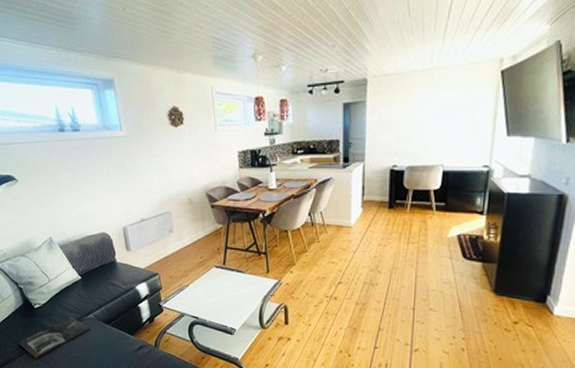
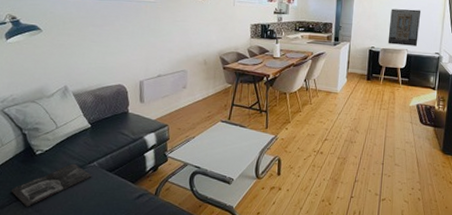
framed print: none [415,109,462,160] -> present [387,8,421,46]

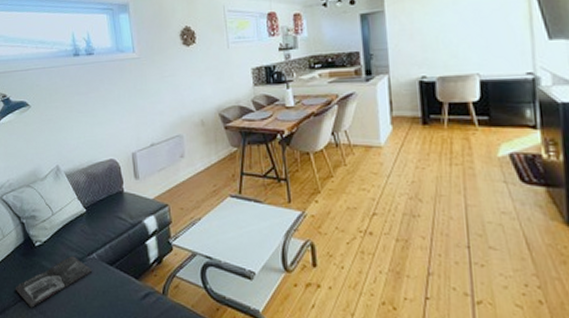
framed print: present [387,8,421,46] -> none [443,14,495,70]

